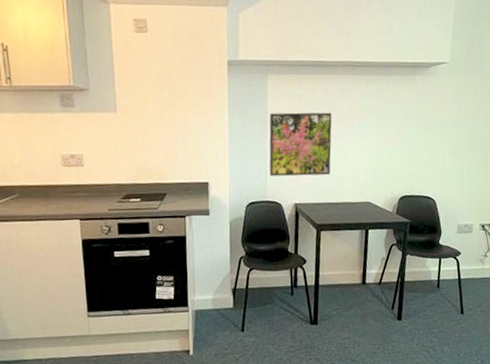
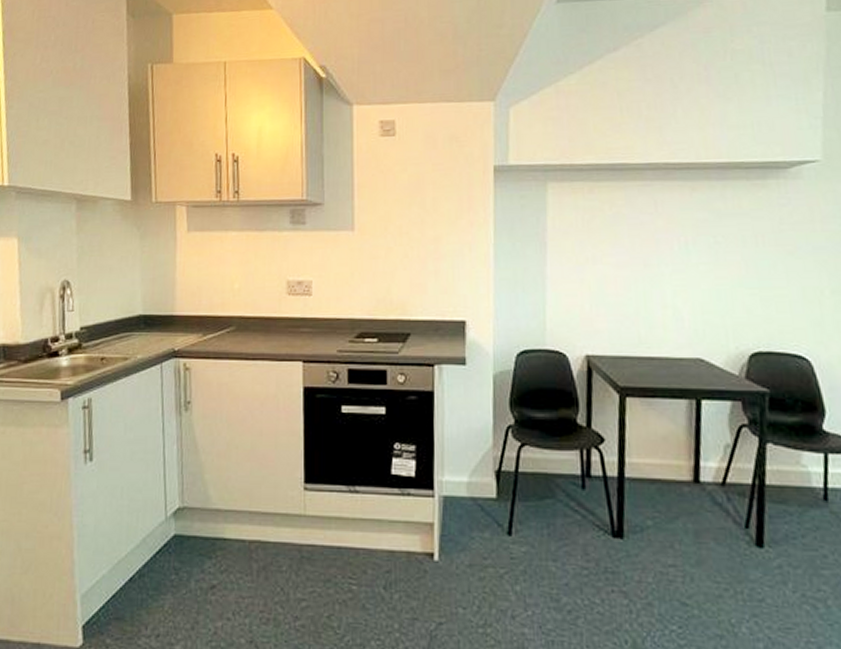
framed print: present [269,112,332,177] -> none [549,231,640,317]

